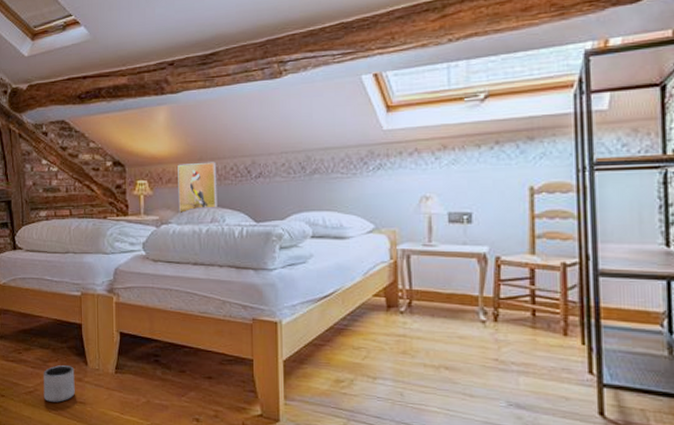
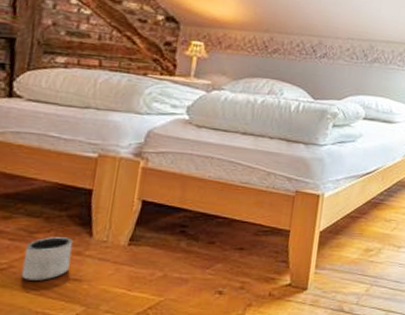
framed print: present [178,161,218,213] -> none [235,32,283,81]

